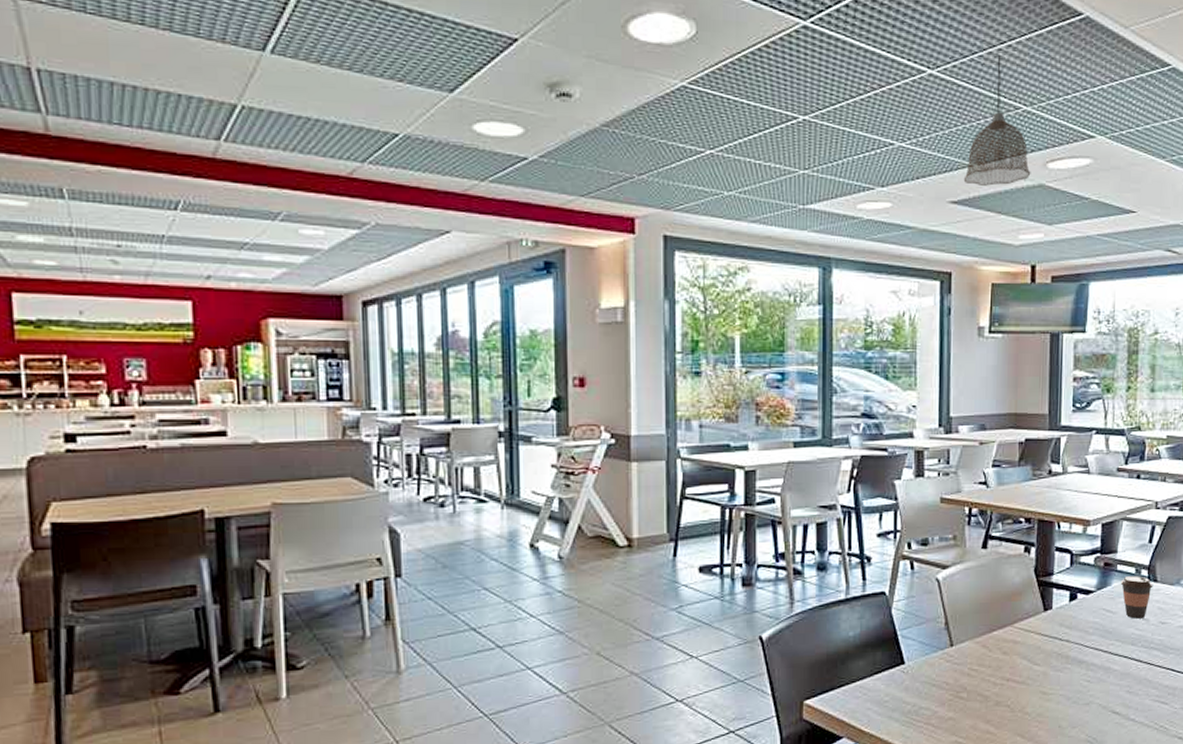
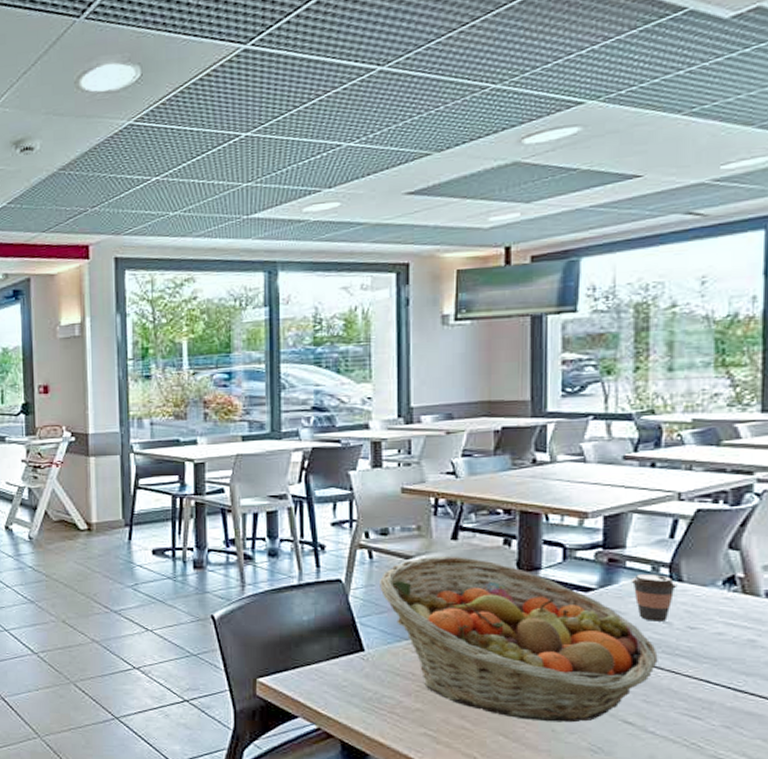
fruit basket: none [920,564,1138,719] -> present [380,555,658,723]
pendant lamp: present [963,55,1031,186] -> none [421,37,503,173]

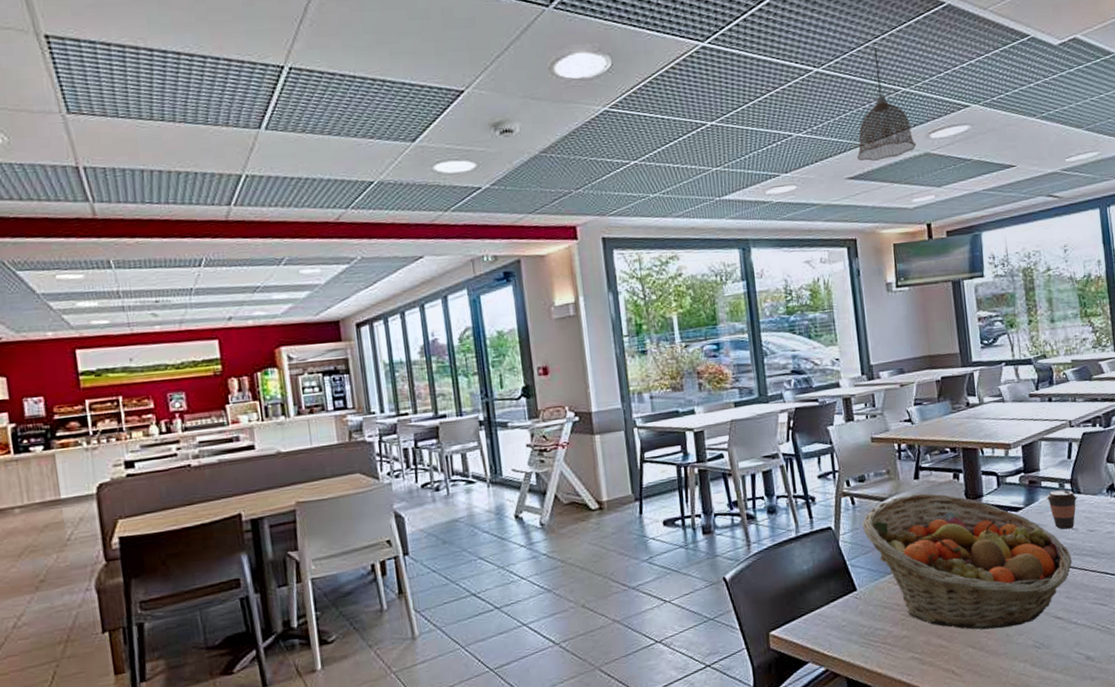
pendant lamp: none [421,37,503,173] -> present [857,48,916,161]

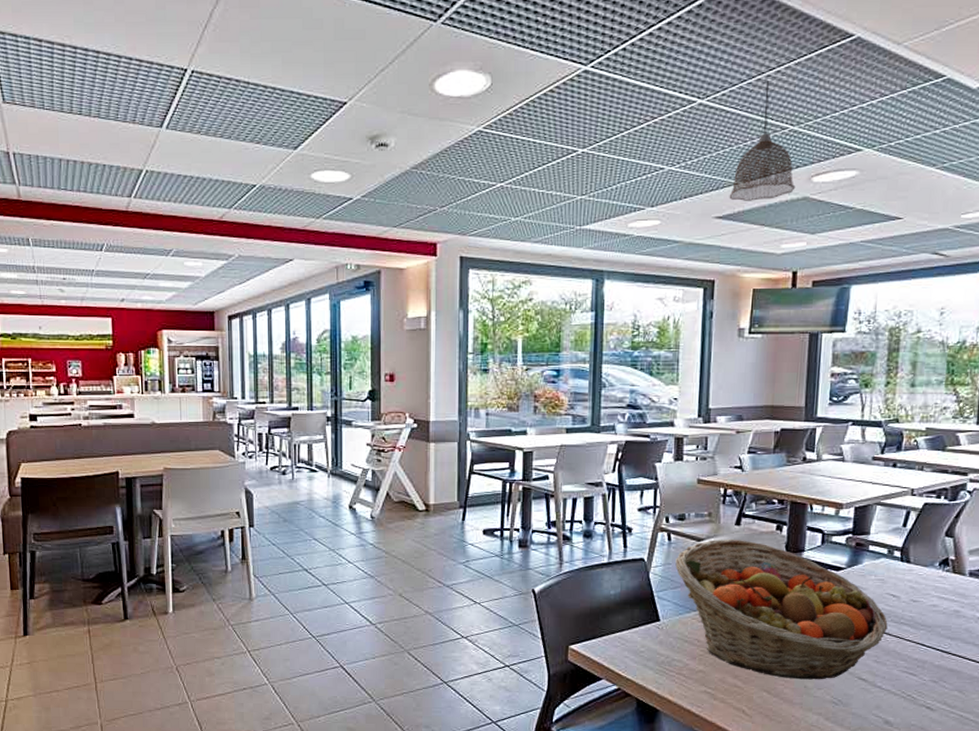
coffee cup: present [1046,490,1078,530] -> none [871,556,906,596]

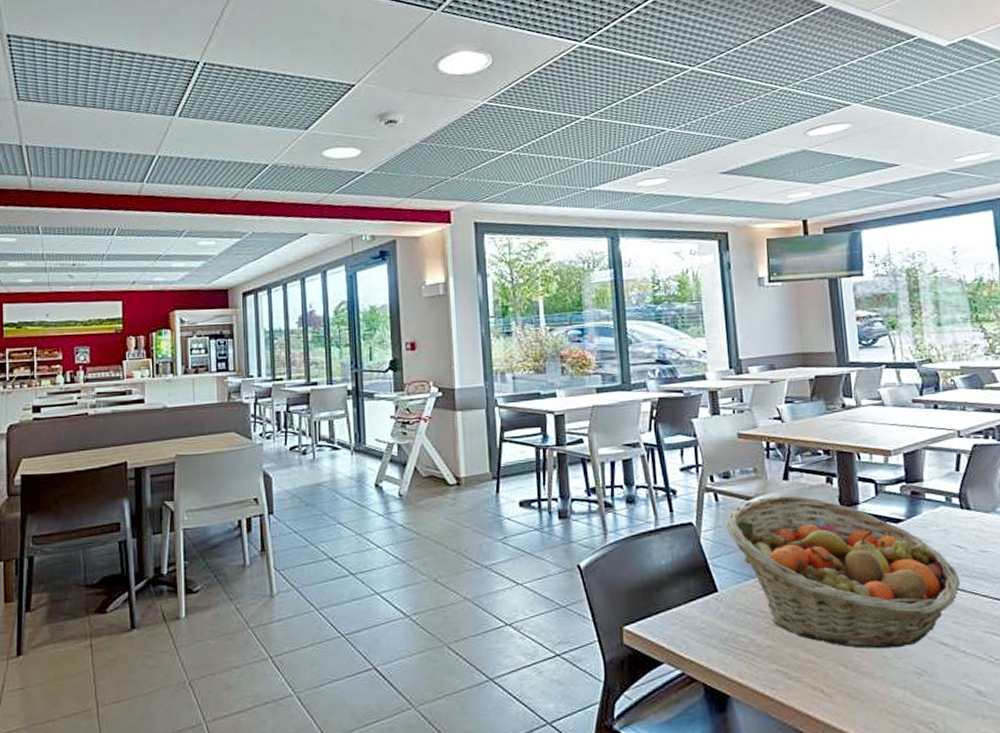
pendant lamp: present [729,81,796,201] -> none [730,48,793,157]

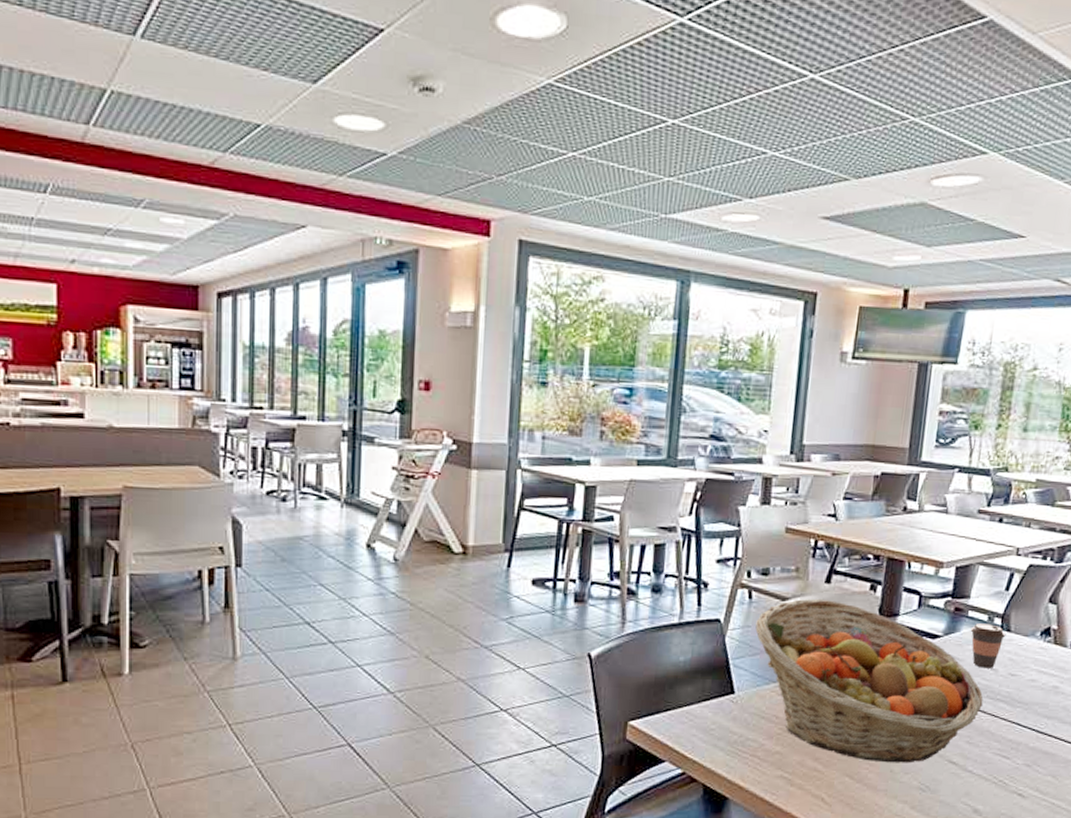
coffee cup: none [930,504,967,547] -> present [970,623,1006,668]

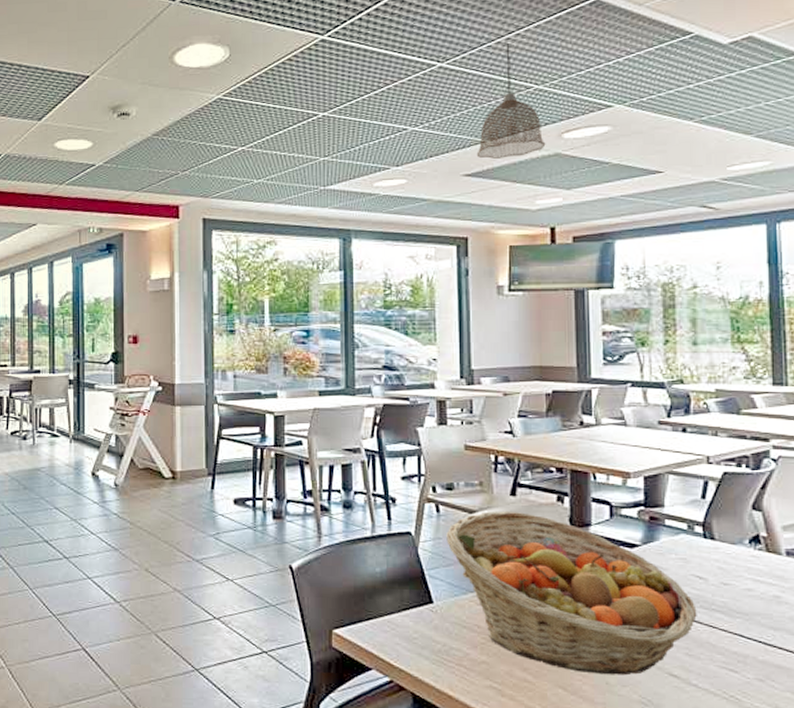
pendant lamp: none [838,60,913,202] -> present [476,43,546,159]
coffee cup: present [970,623,1006,668] -> none [670,532,711,577]

